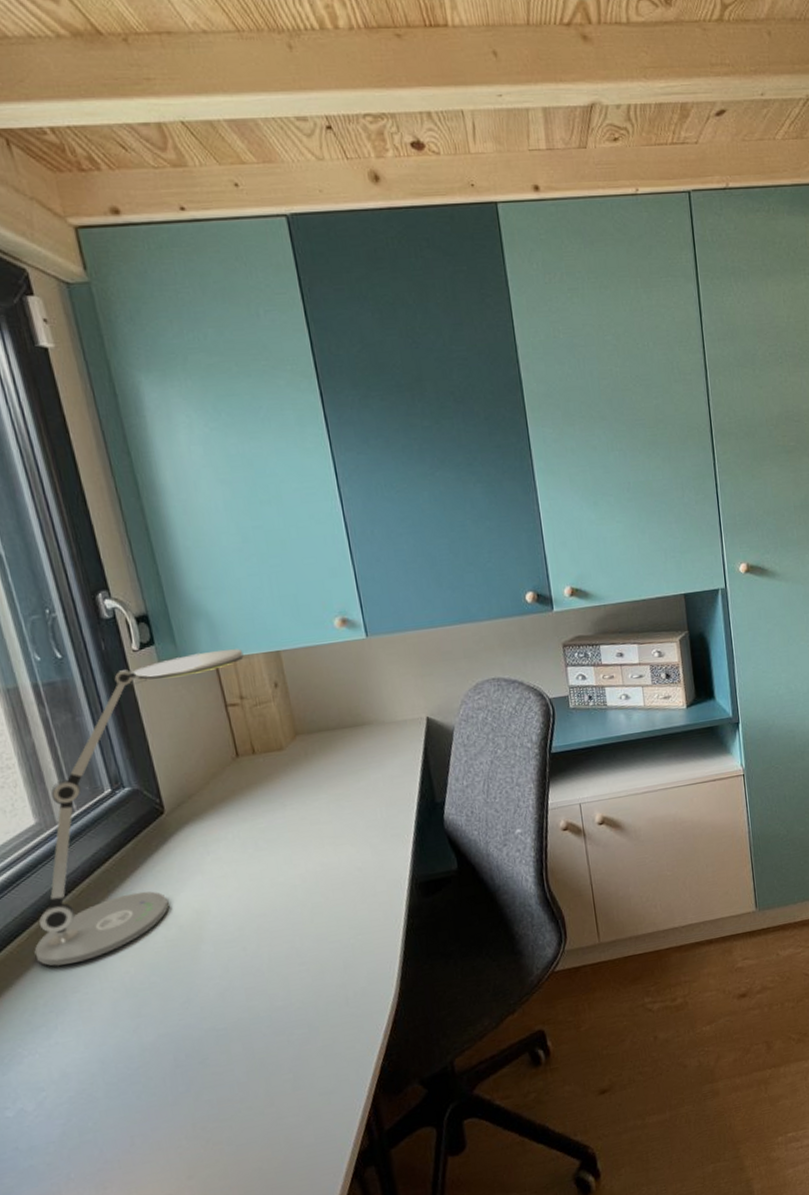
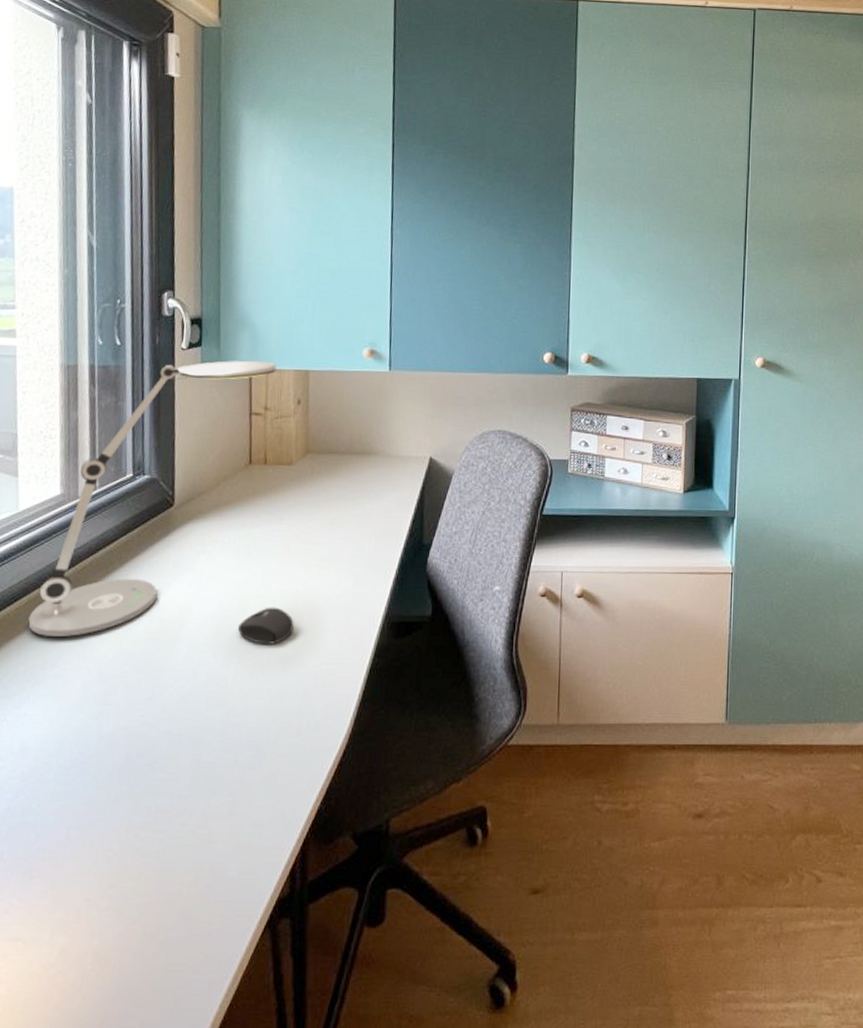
mouse: none [261,891,320,929] -> present [237,607,294,644]

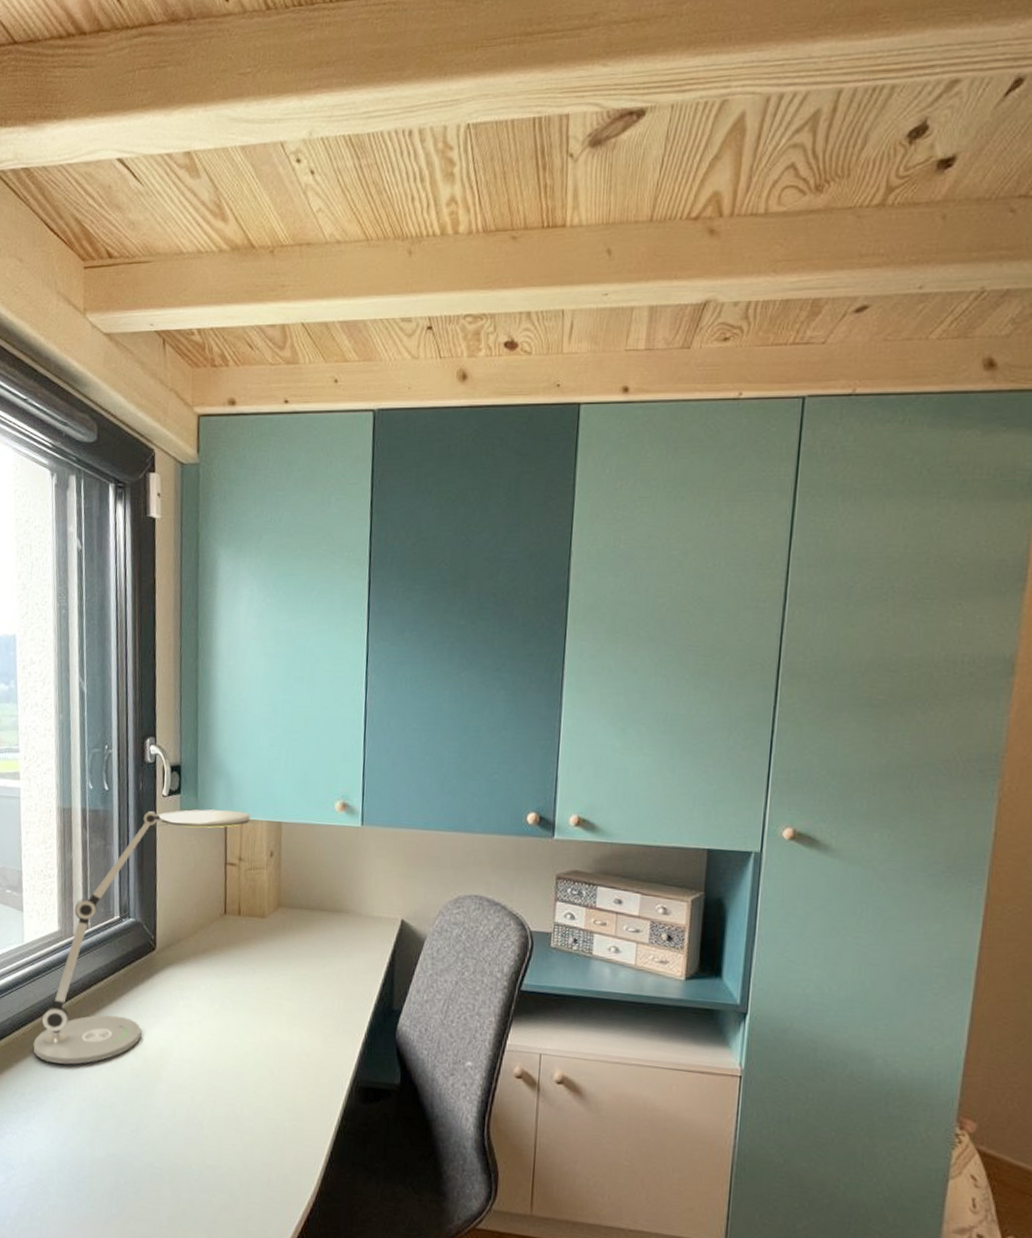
mouse: present [237,607,294,644] -> none [212,1057,265,1095]

